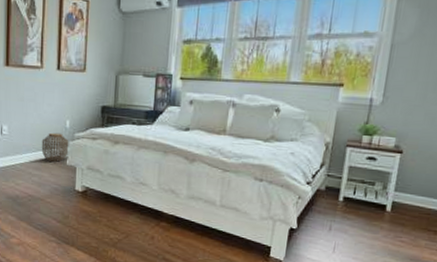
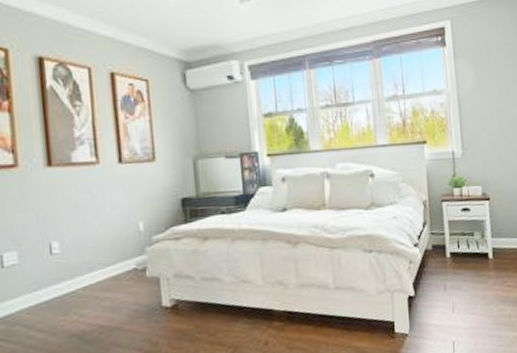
woven basket: present [41,132,69,162] -> none [109,239,147,277]

